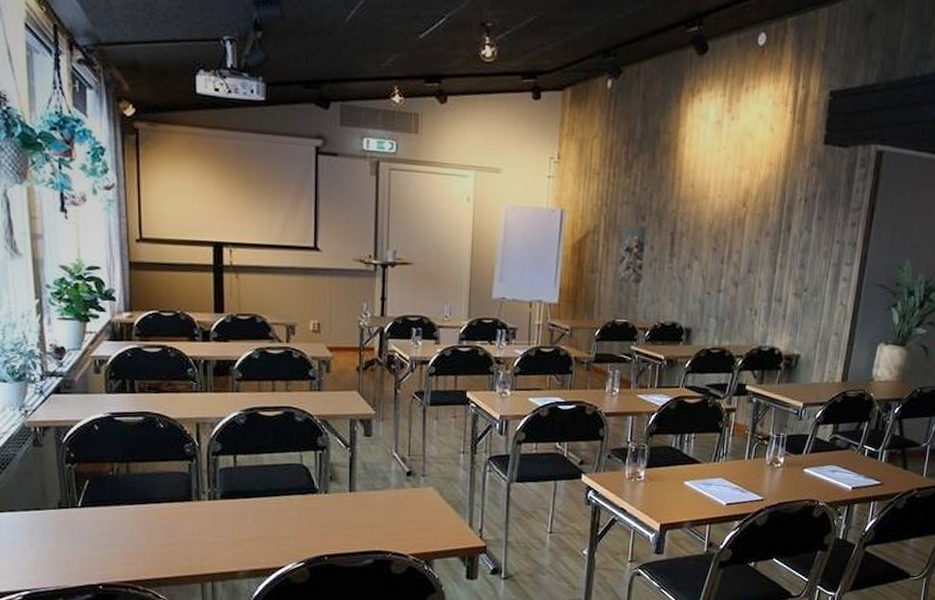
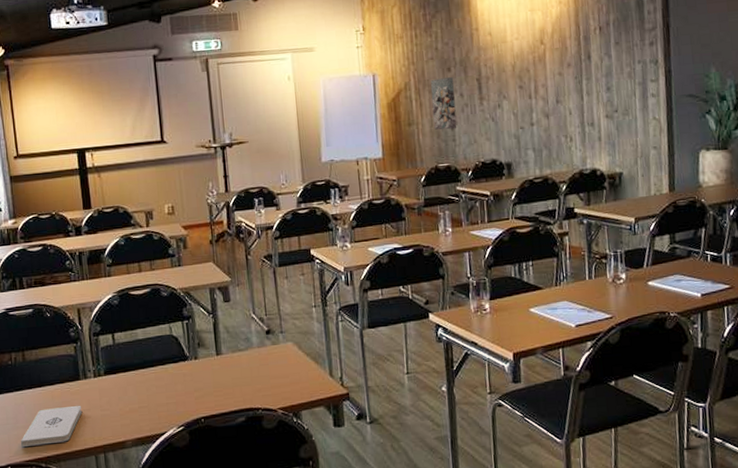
notepad: none [116,528,191,567] -> present [20,405,83,447]

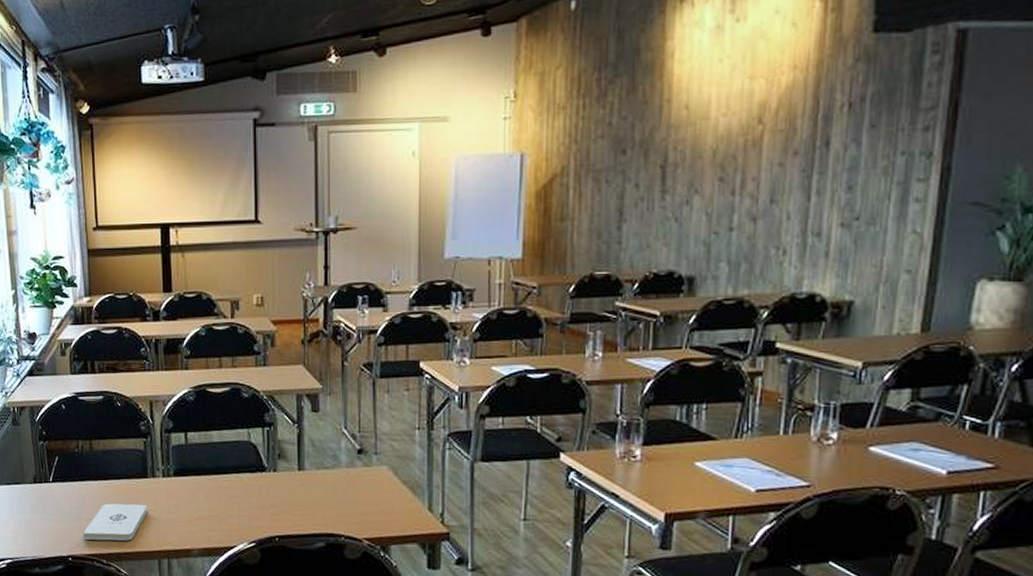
wall art: present [430,77,457,130] -> none [594,162,629,229]

